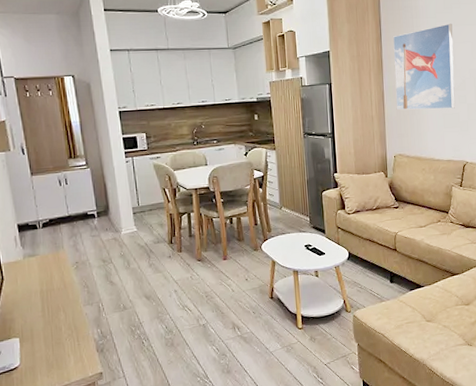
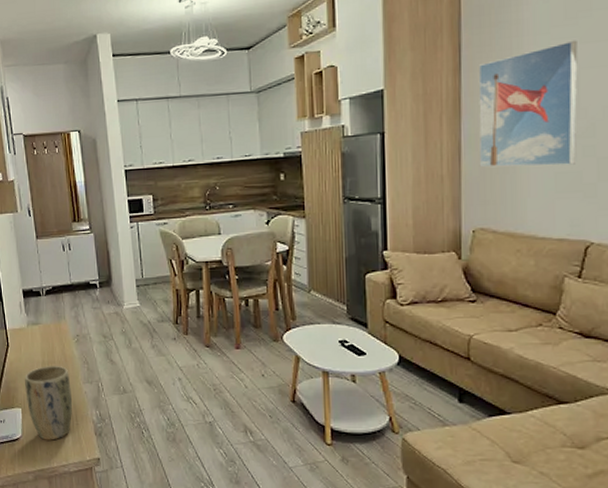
plant pot: none [22,292,74,365] -> present [25,366,73,441]

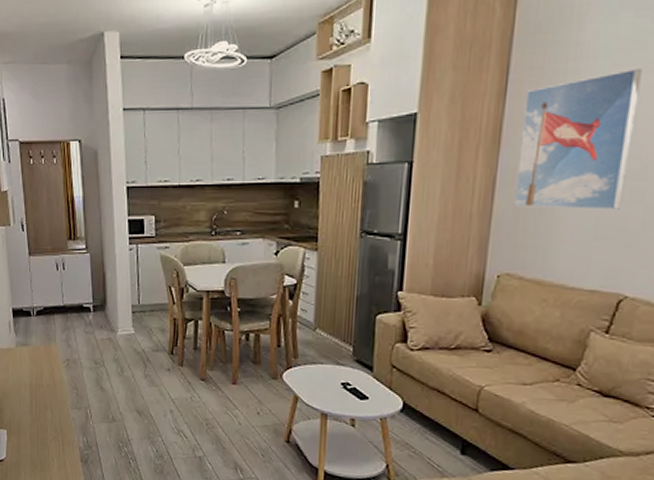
plant pot: present [25,366,73,441] -> none [11,388,60,464]

